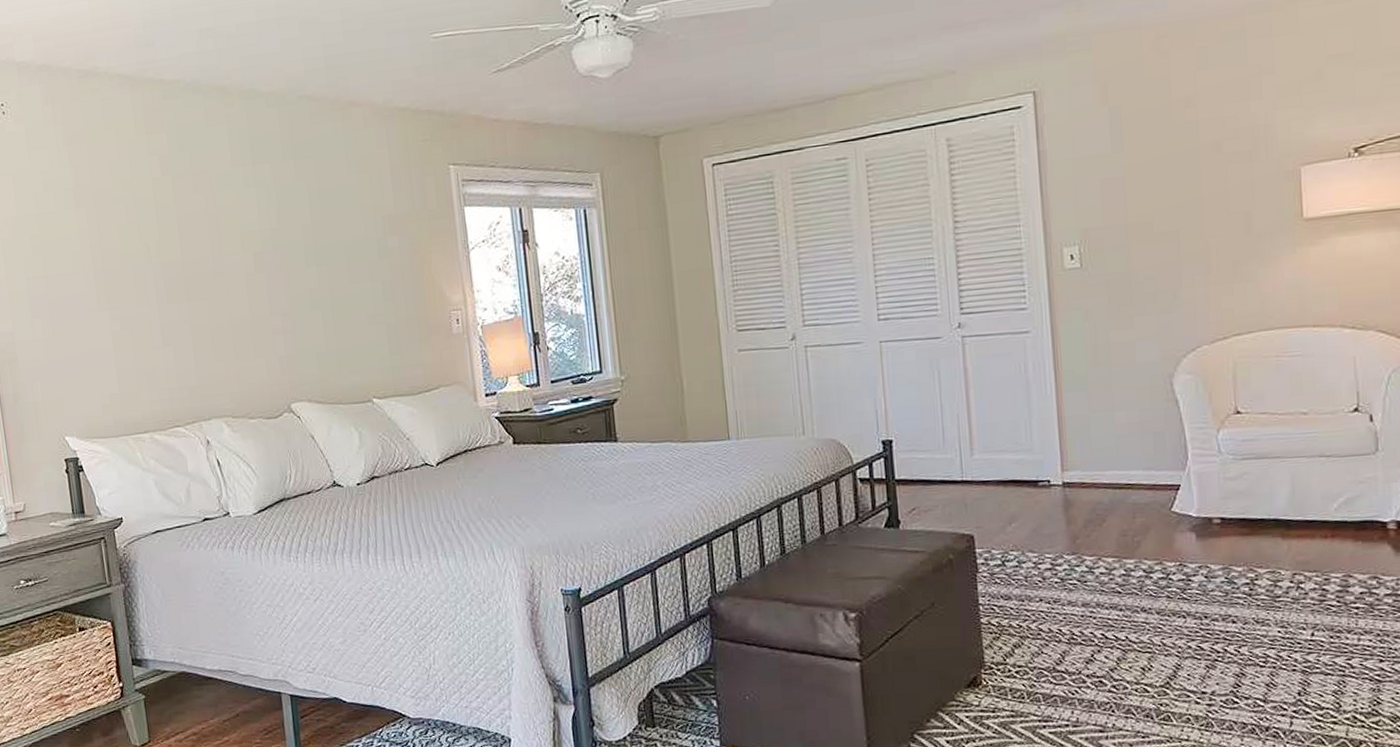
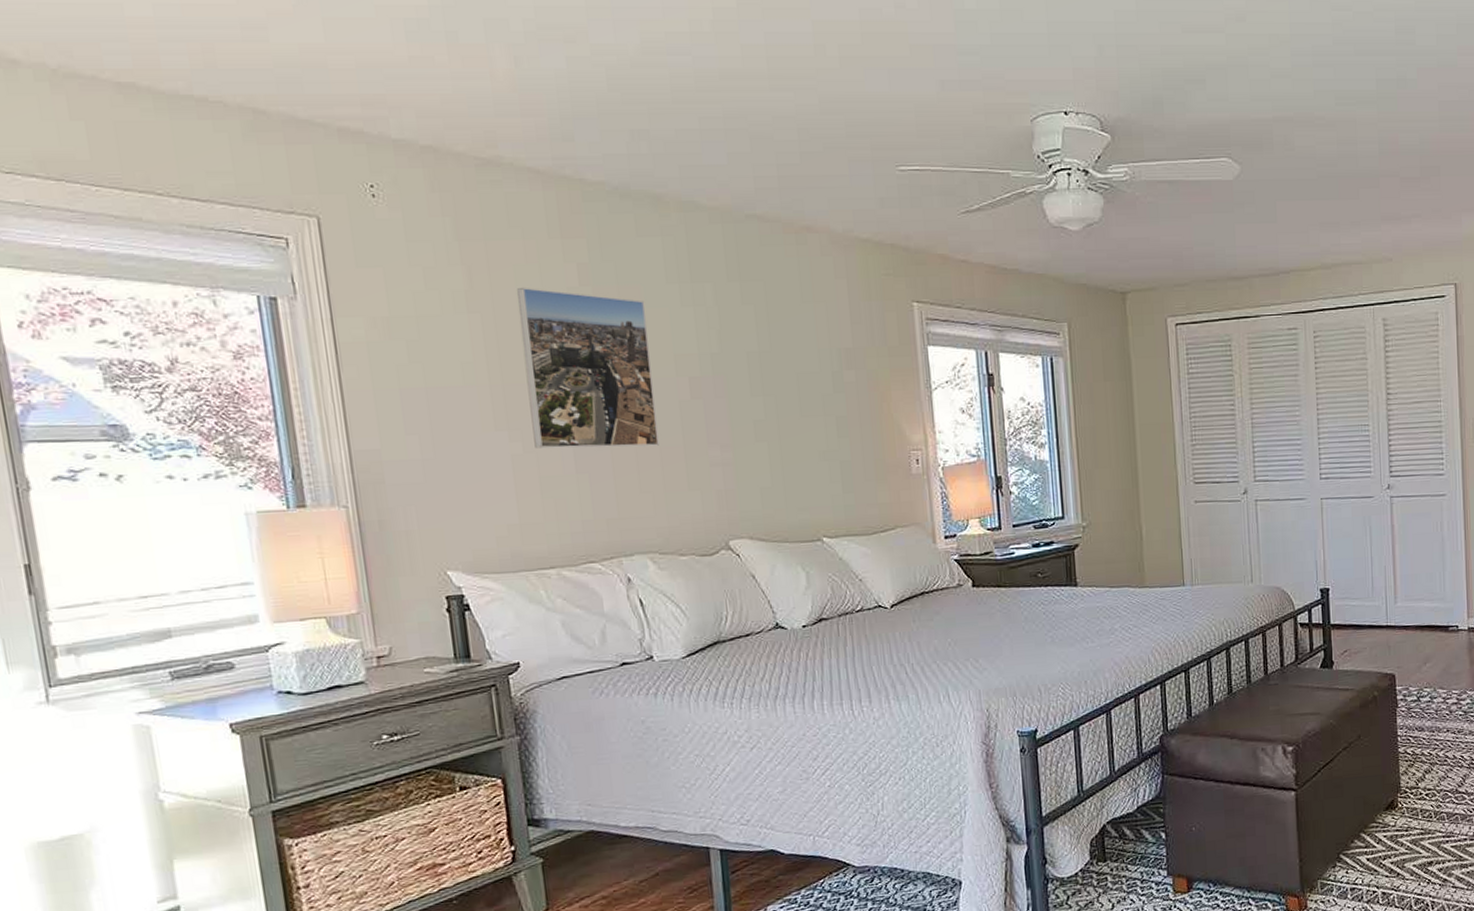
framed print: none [113,181,230,325] -> present [517,287,659,449]

